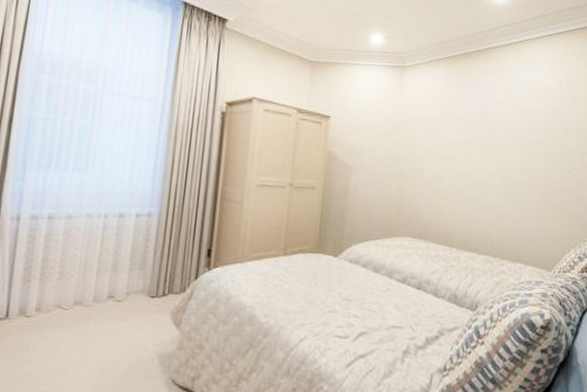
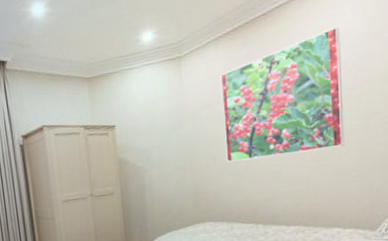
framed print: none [432,78,536,185] -> present [220,26,345,162]

